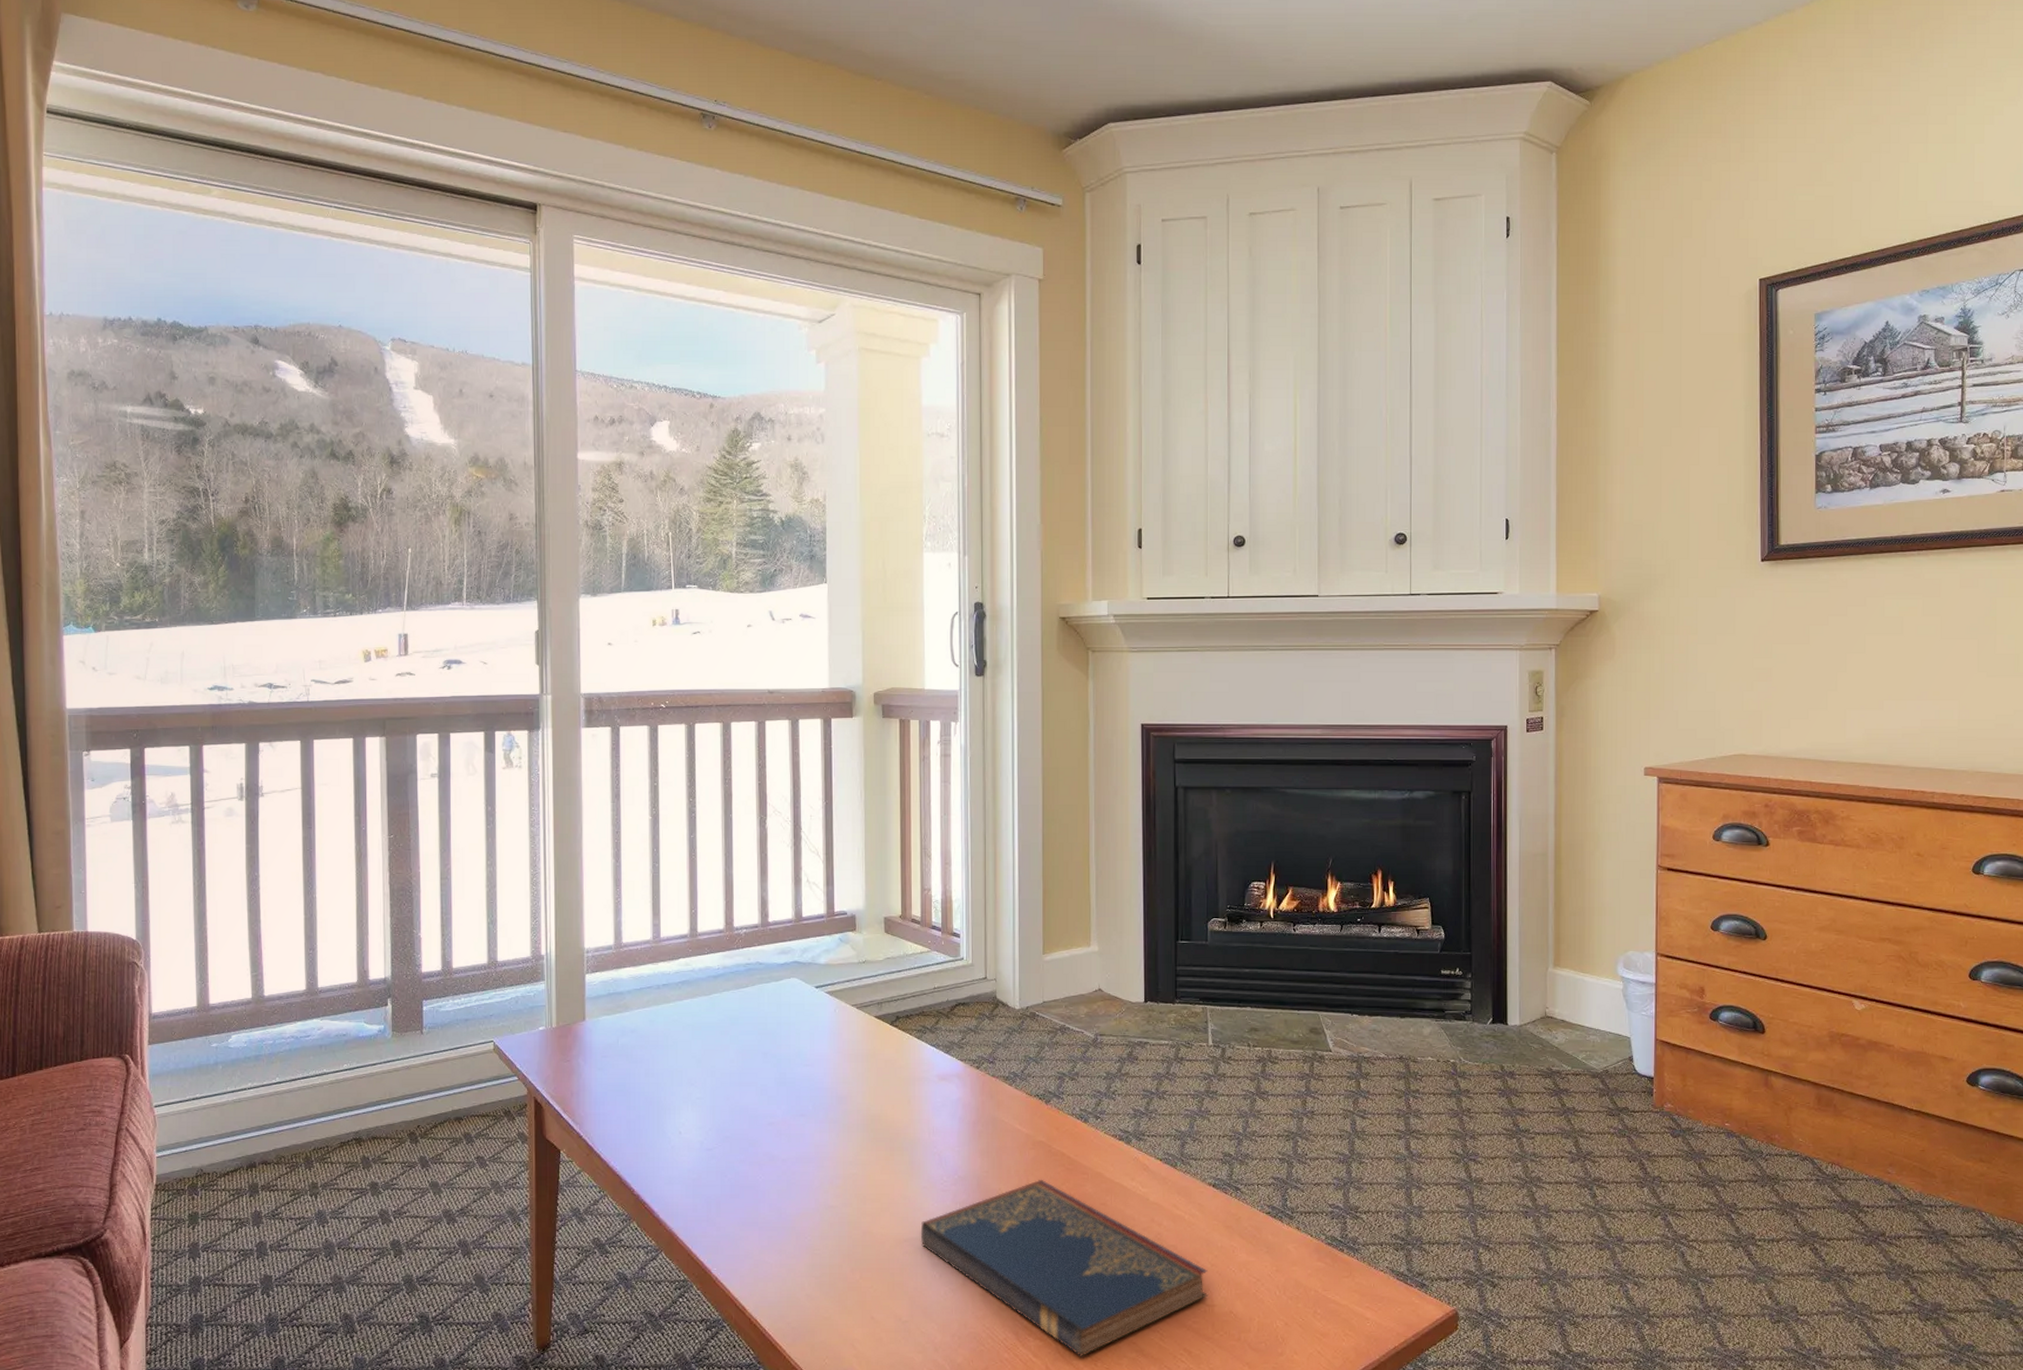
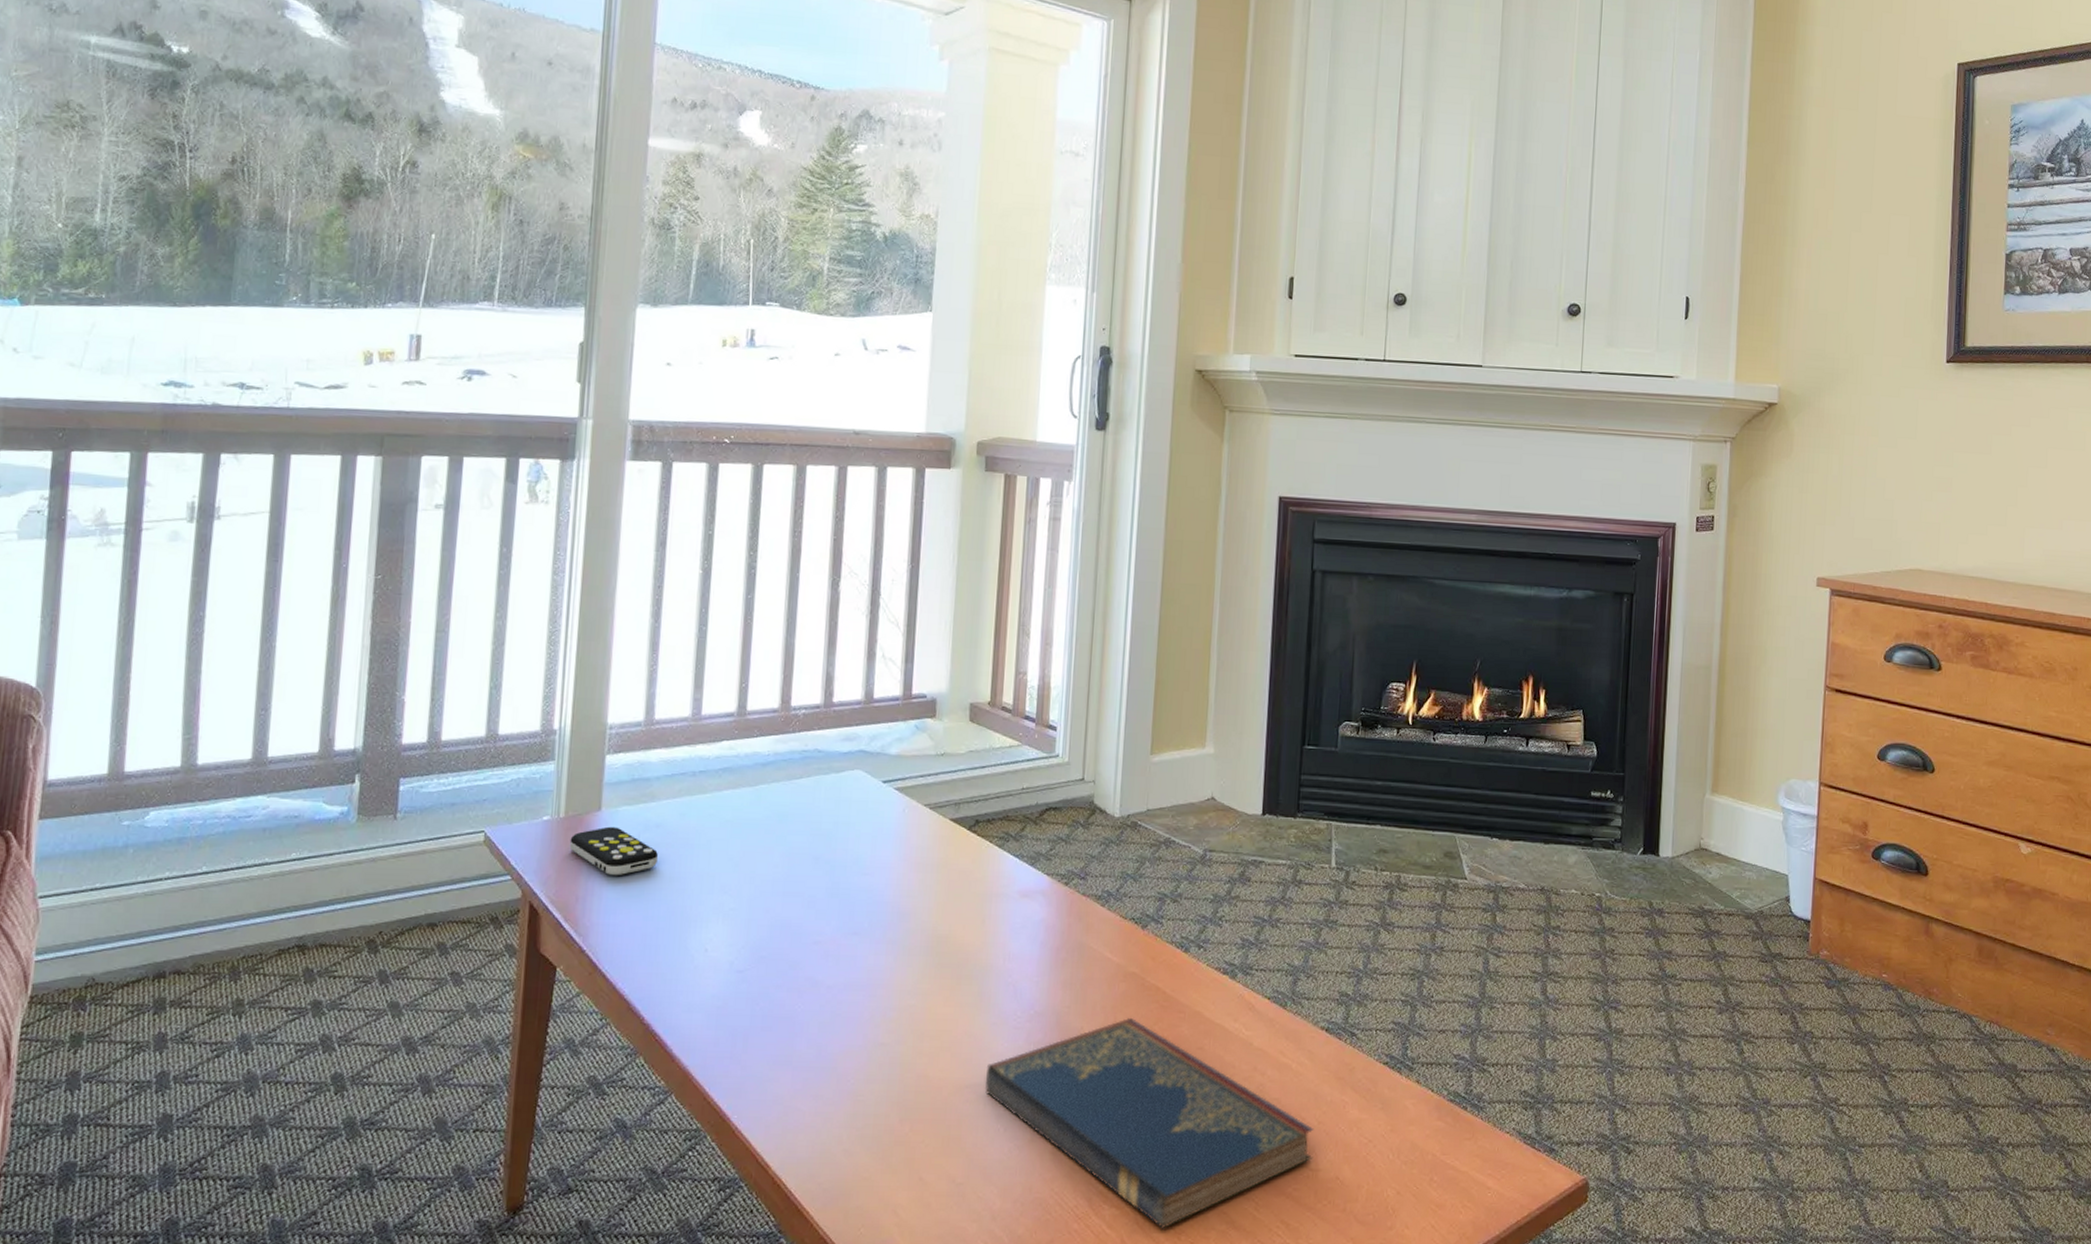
remote control: none [562,1033,634,1074] -> present [569,826,658,876]

